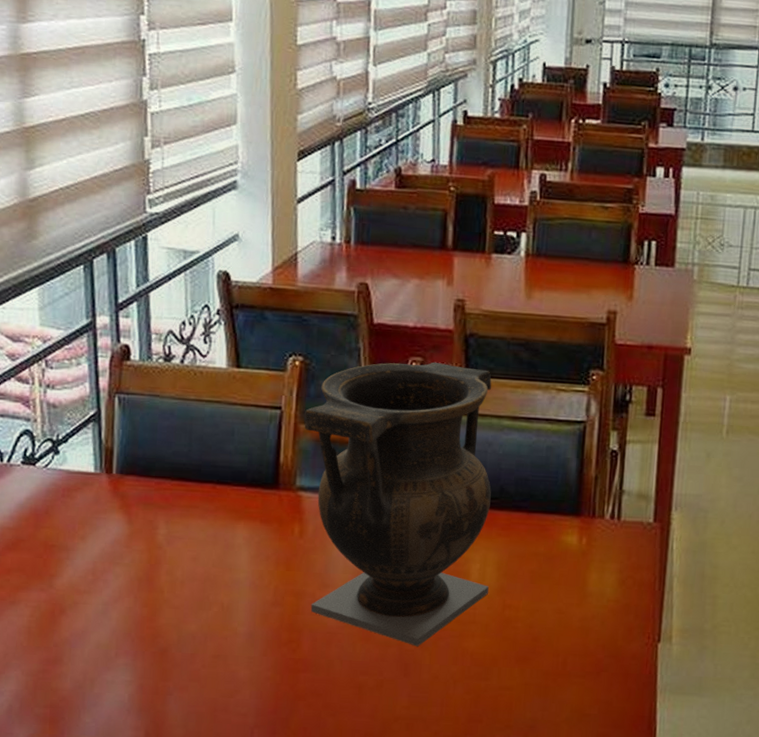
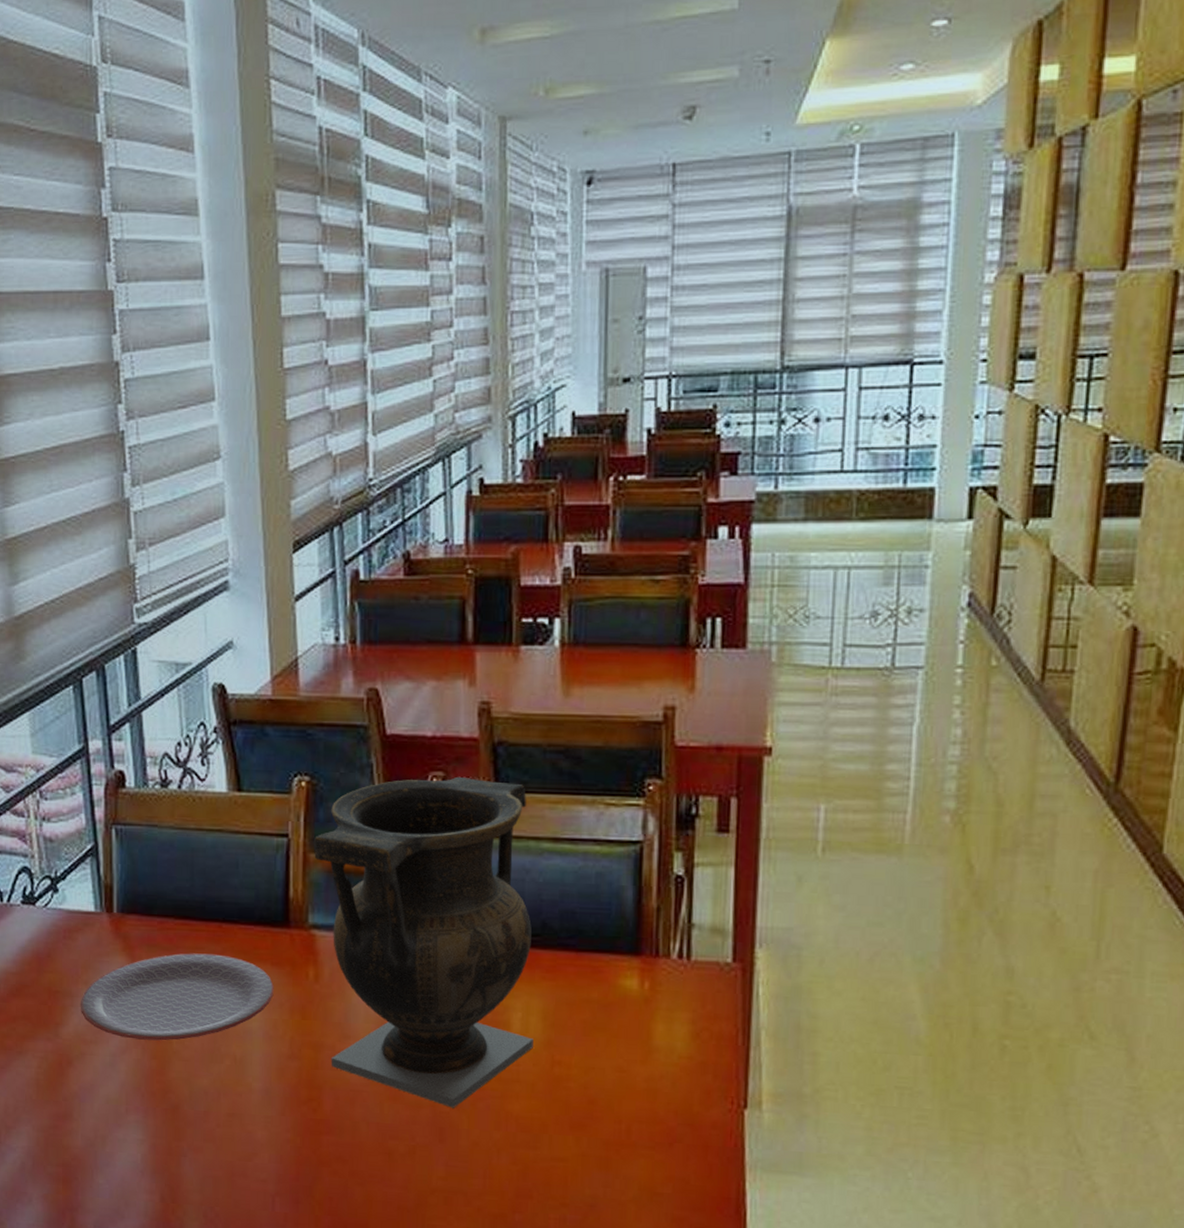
plate: none [75,511,262,591] -> present [80,953,274,1041]

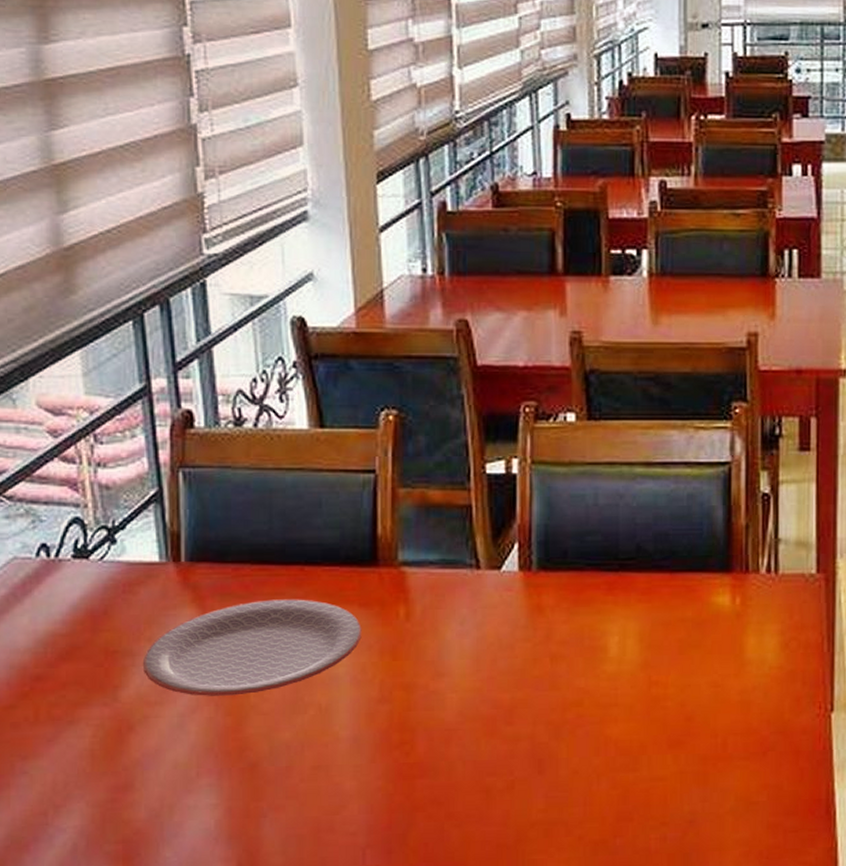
vase: present [314,776,533,1108] -> none [403,405,631,738]

